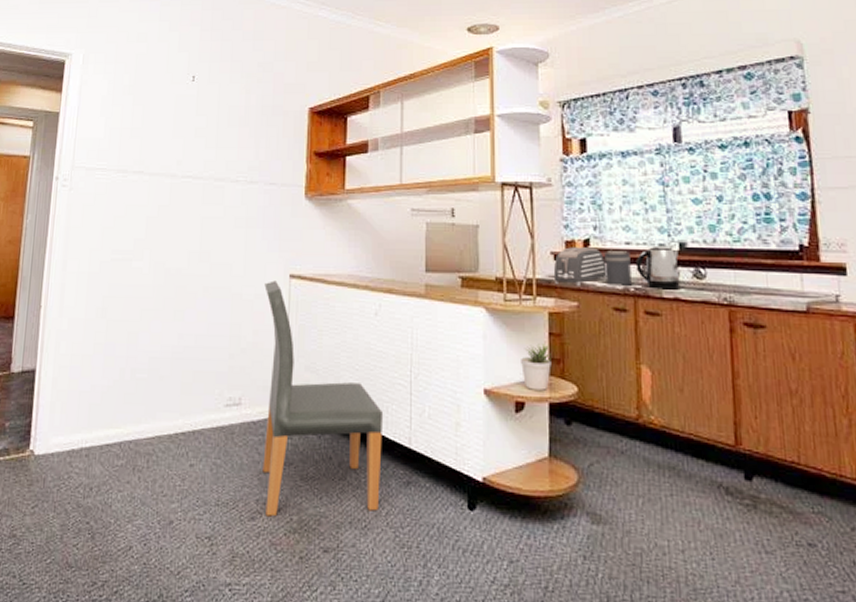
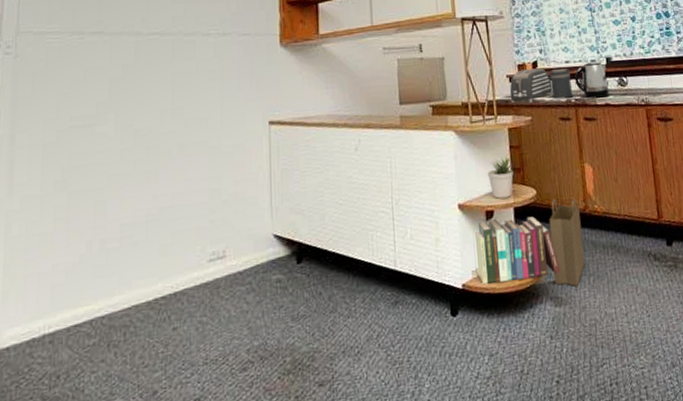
dining chair: present [262,280,382,517] -> none [243,129,370,364]
books: none [498,409,603,487] -> present [472,216,562,284]
shopping bag: none [591,399,634,507] -> present [549,198,585,288]

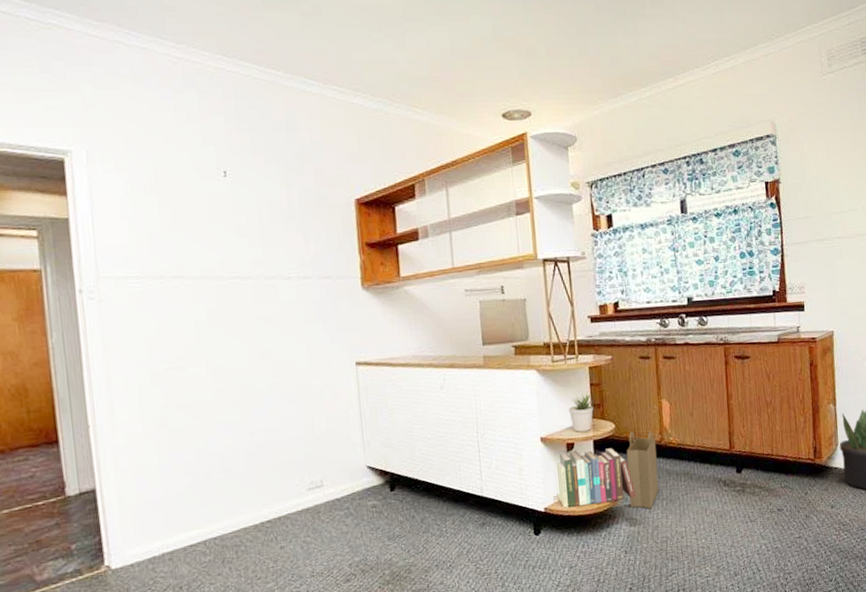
toaster: present [509,68,553,103] -> none [591,308,634,343]
cylinder: present [550,69,574,100] -> none [631,309,654,340]
kettle: present [574,61,610,100] -> none [655,301,689,339]

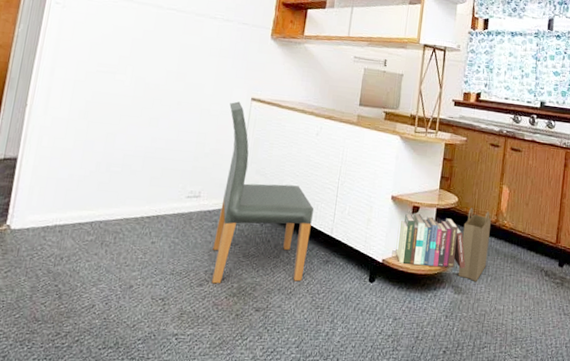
dining chair: none [332,369,460,576] -> present [211,101,314,284]
potted plant: present [569,393,594,432] -> none [420,165,444,199]

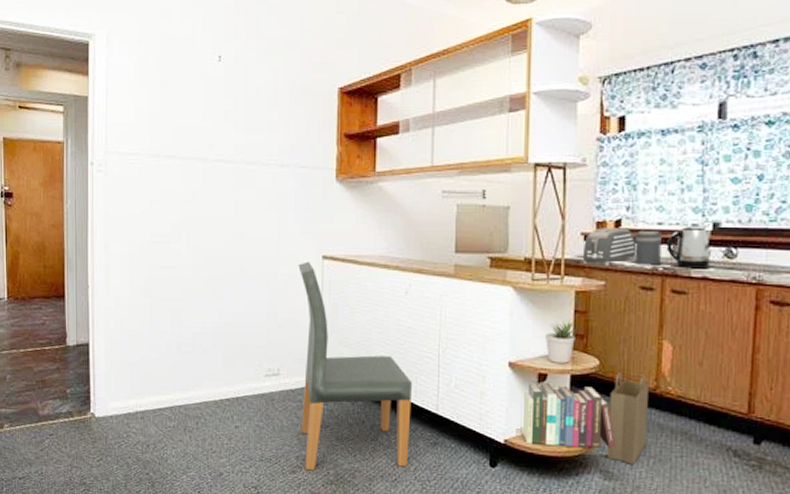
potted plant: none [420,165,444,199] -> present [545,320,577,363]
toaster: none [452,97,490,126] -> present [582,228,637,266]
cylinder: none [488,102,507,130] -> present [635,231,662,267]
kettle: none [509,102,539,135] -> present [666,225,711,271]

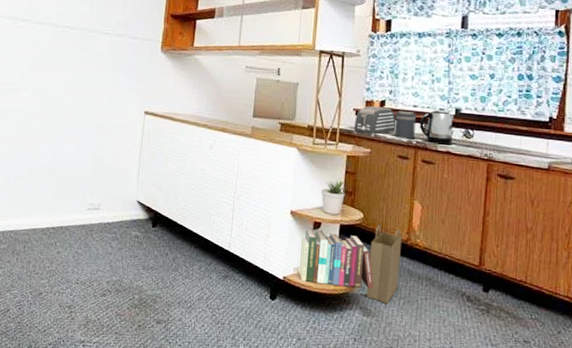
dining chair: present [298,261,412,471] -> none [113,115,210,296]

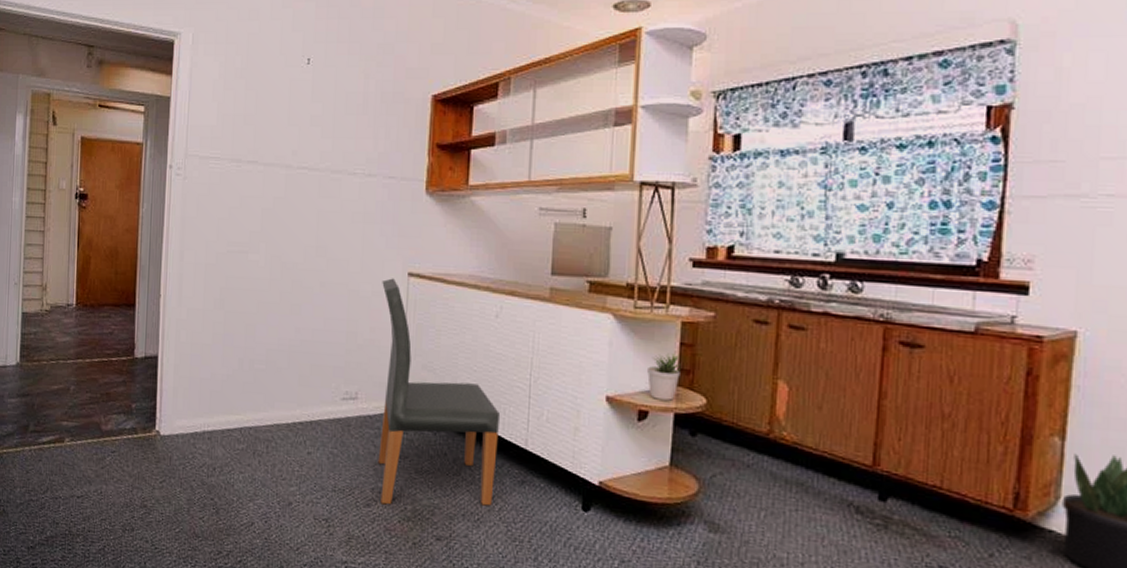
dining chair: none [113,115,210,296] -> present [378,278,500,506]
books: present [297,227,375,289] -> none [617,417,725,498]
toaster: present [353,106,396,137] -> none [690,254,751,296]
shopping bag: present [365,224,402,305] -> none [712,412,761,518]
cylinder: present [394,111,416,140] -> none [748,259,779,299]
kettle: present [419,109,454,146] -> none [783,255,834,305]

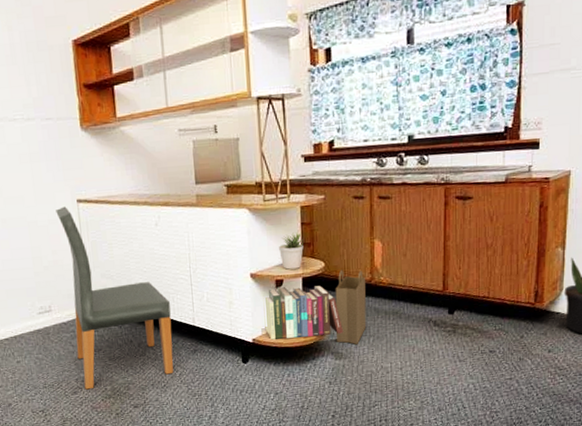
books: none [617,417,725,498] -> present [263,285,344,340]
shopping bag: none [712,412,761,518] -> present [335,270,367,345]

